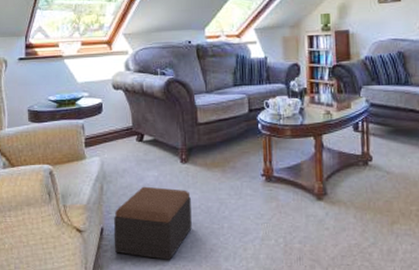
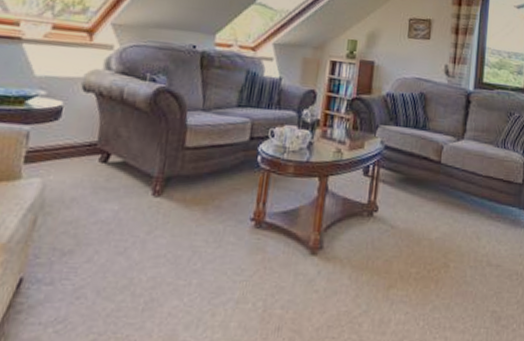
footstool: present [114,186,192,260] -> none [32,223,156,327]

